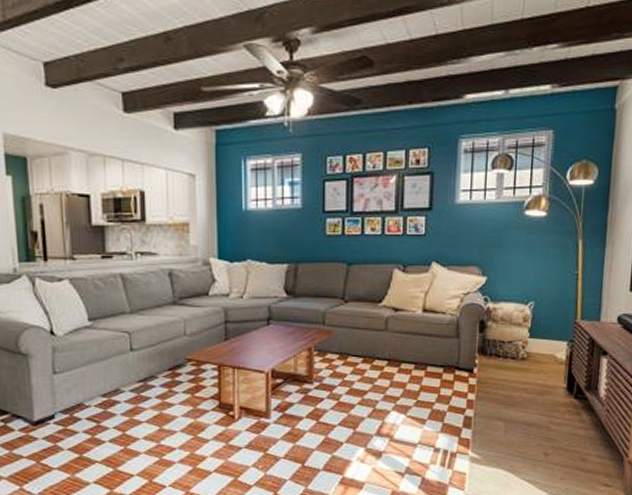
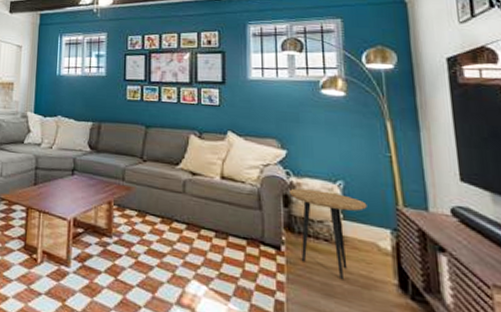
side table: none [485,313,551,391] -> present [288,188,367,280]

